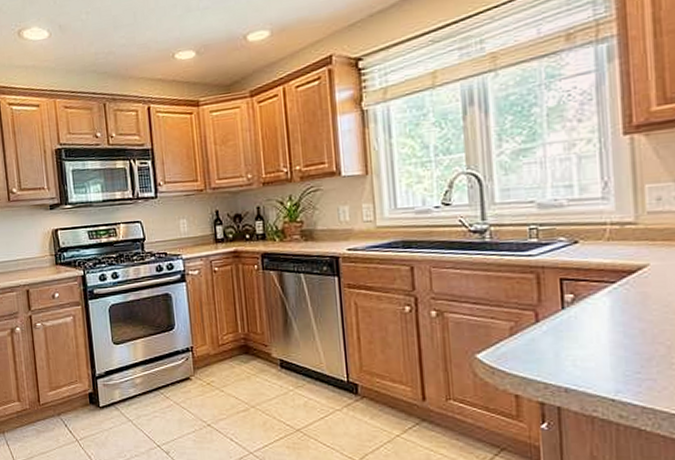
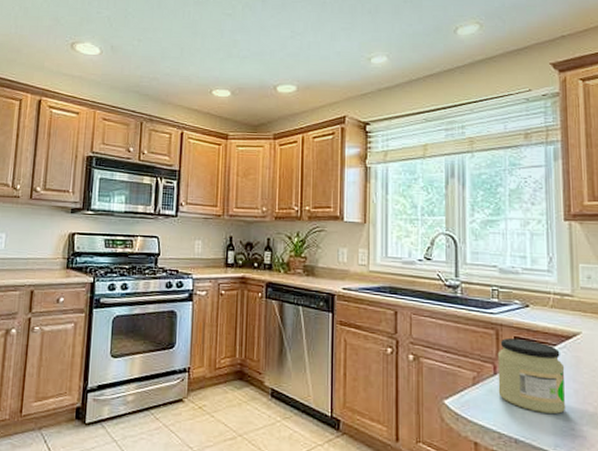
jar: none [539,279,630,359] -> present [497,337,566,415]

